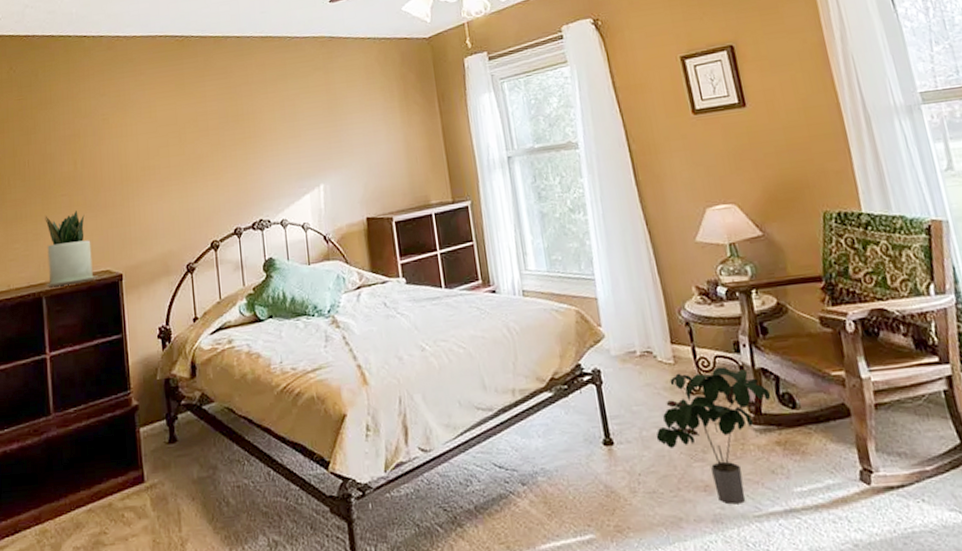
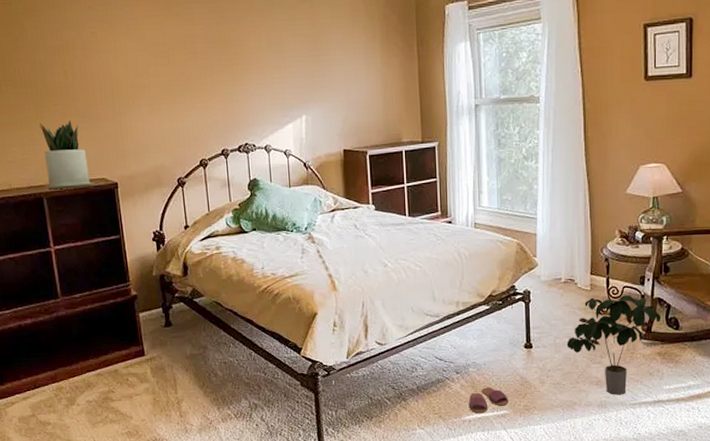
slippers: none [542,502,594,540] -> present [468,387,508,414]

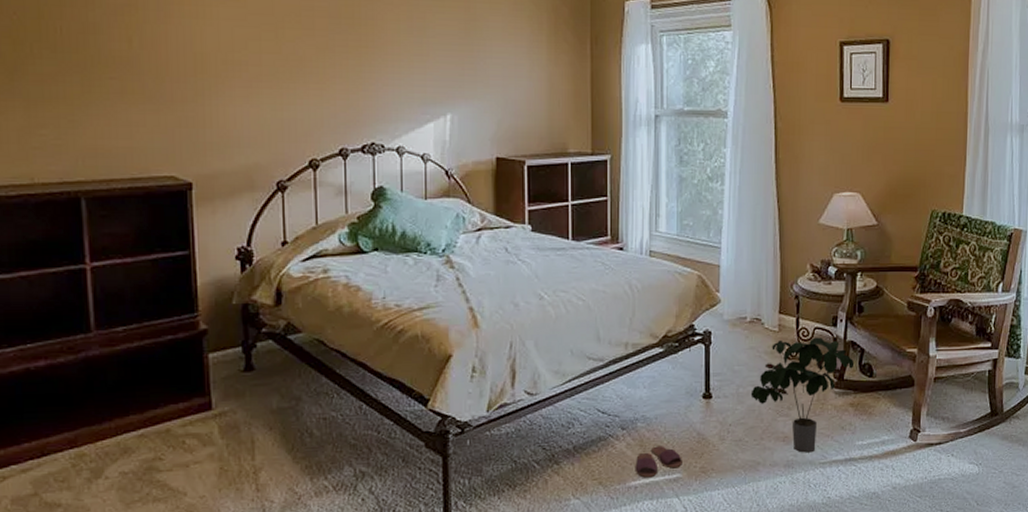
planter: present [39,121,95,190] -> none [85,100,159,188]

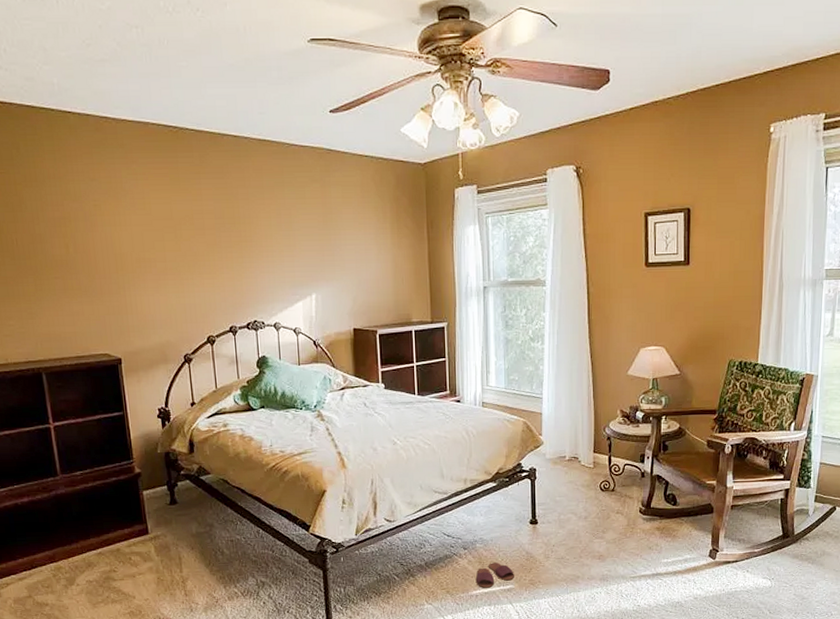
potted plant: present [750,337,855,453] -> none [570,472,660,569]

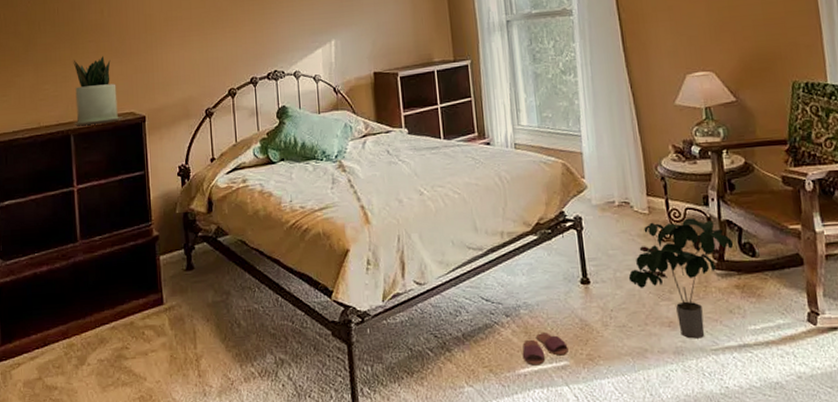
planter: none [38,294,97,365] -> present [73,56,123,126]
potted plant: none [570,472,660,569] -> present [628,218,734,339]

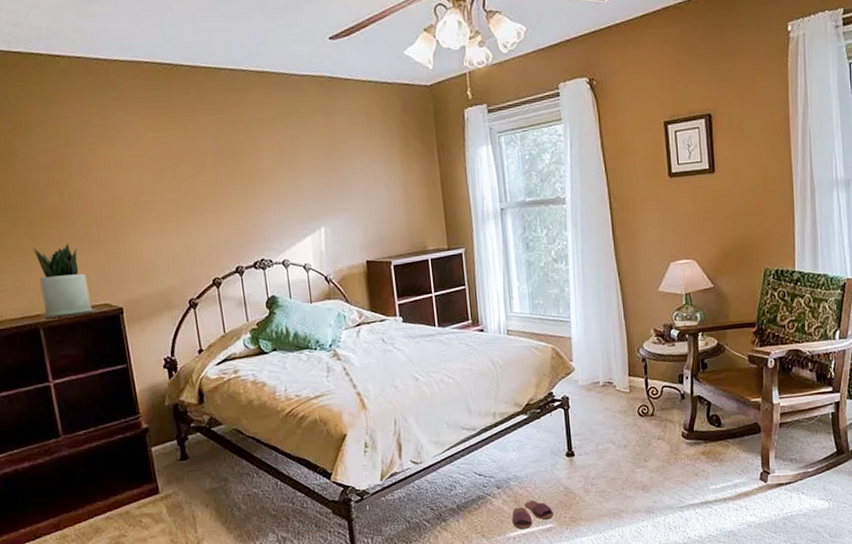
potted plant: present [628,218,734,339] -> none [609,394,703,500]

